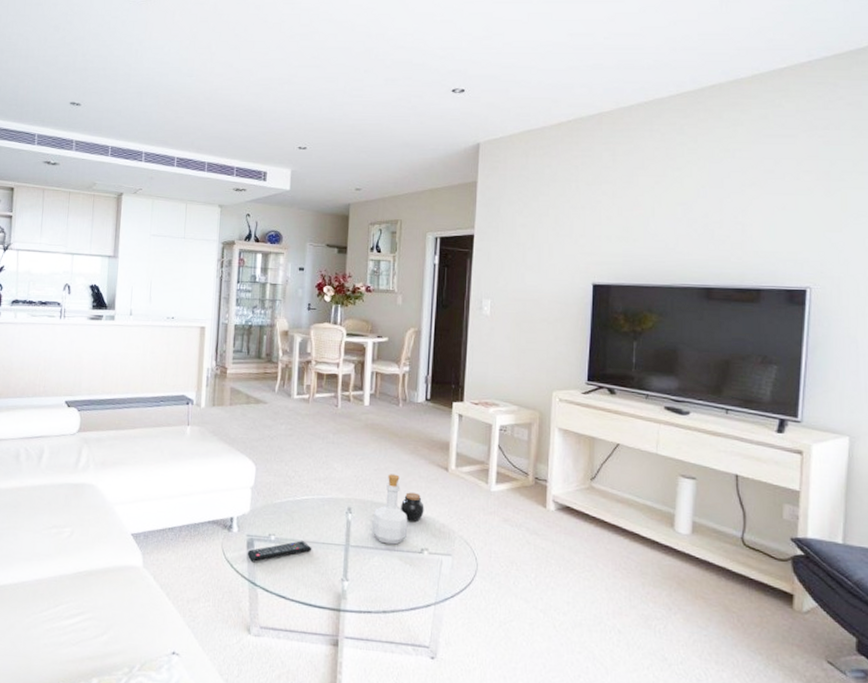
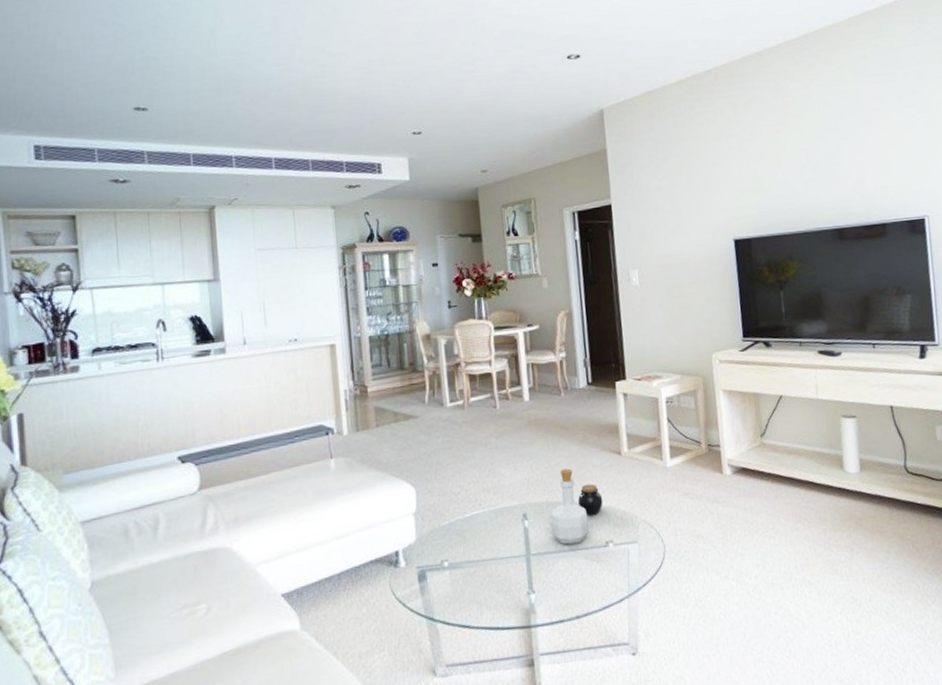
remote control: present [247,541,312,562] -> none [419,560,491,595]

